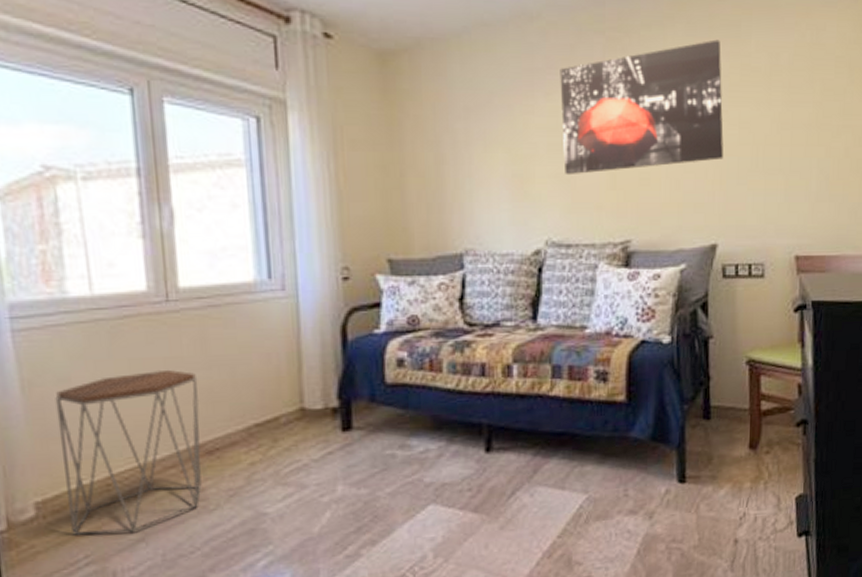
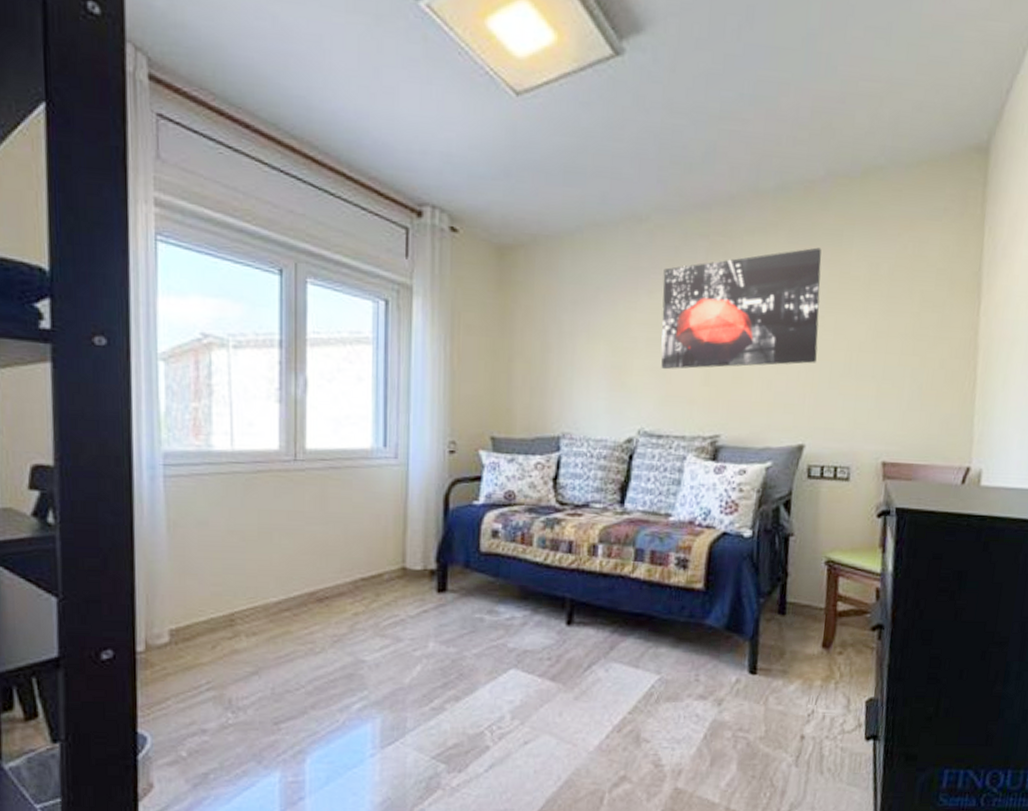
side table: present [55,369,202,535] -> none [194,521,315,665]

